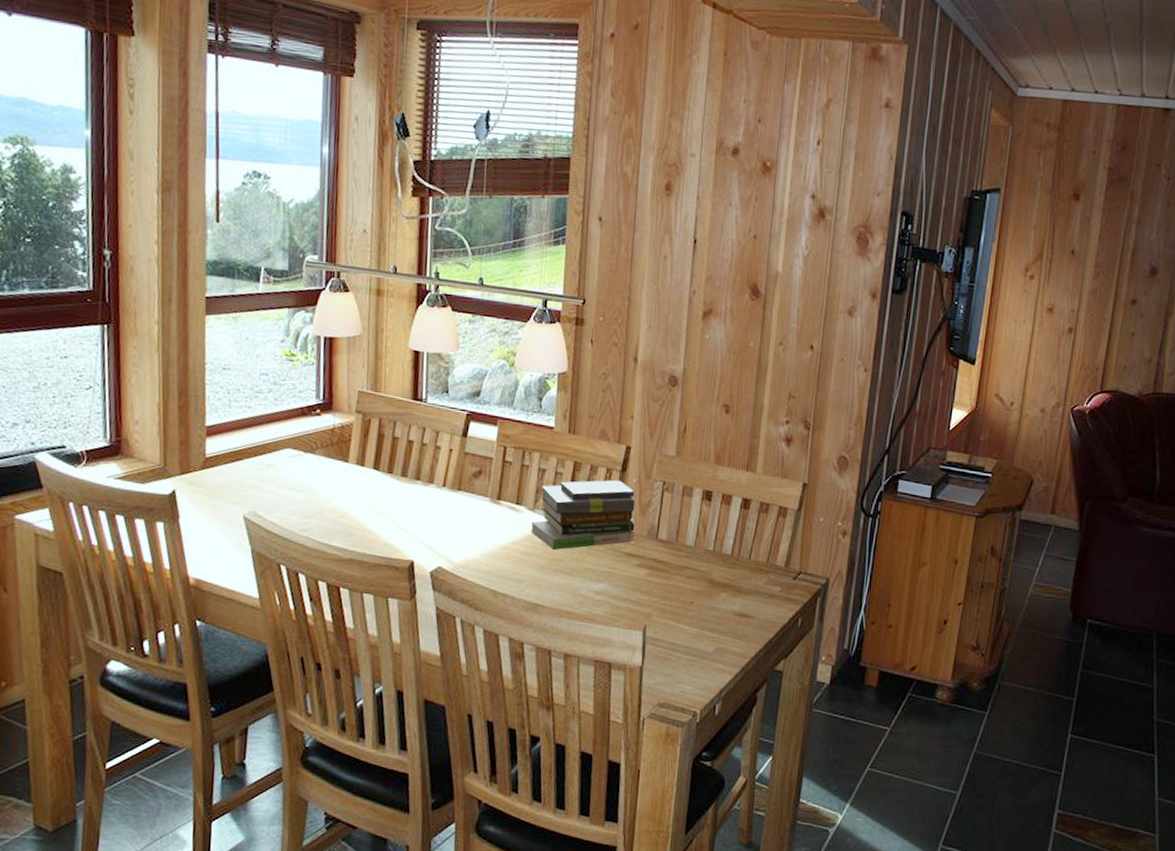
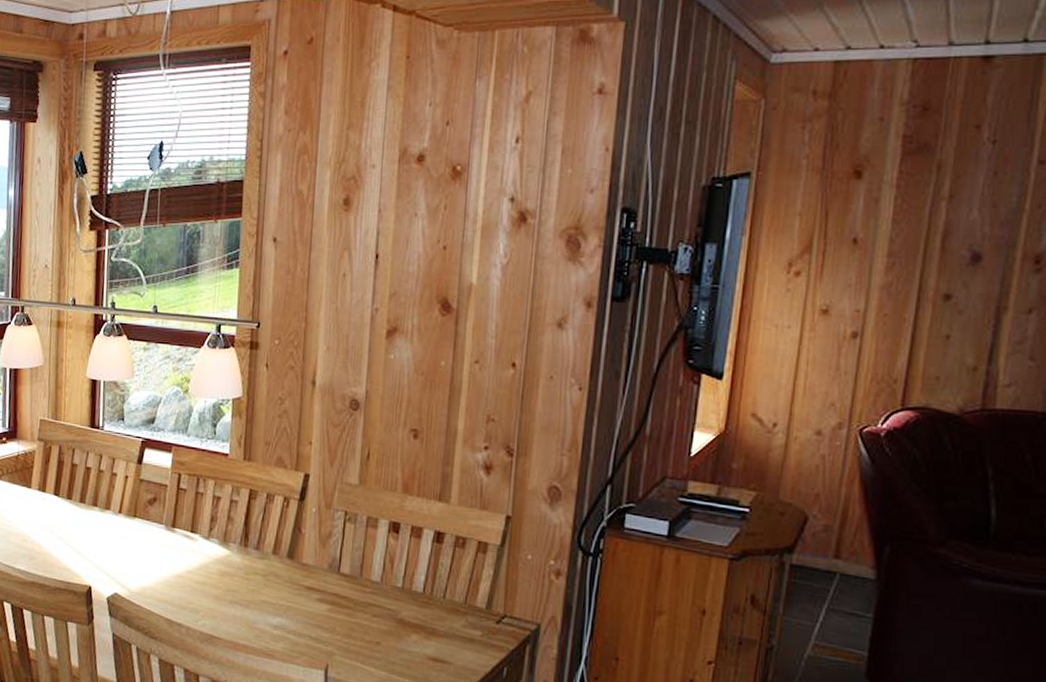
books: present [531,479,636,550] -> none [205,509,315,581]

